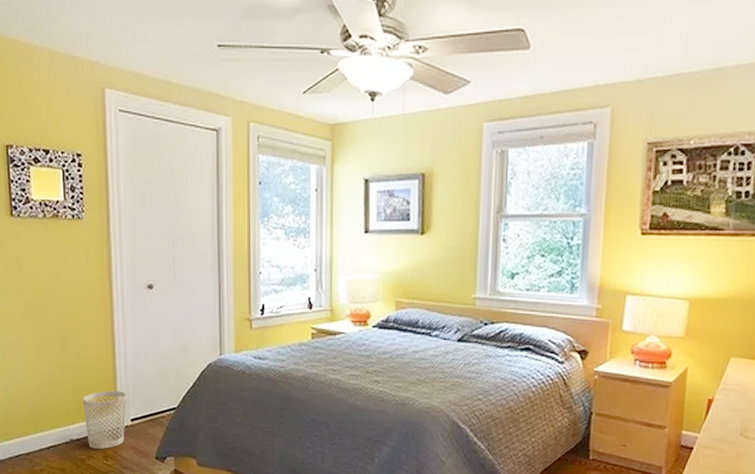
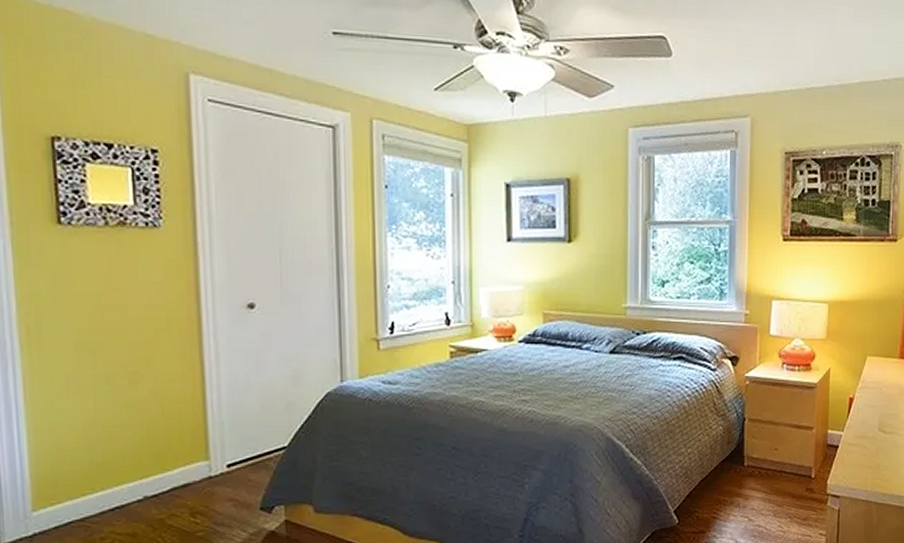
wastebasket: present [82,390,127,449] -> none [160,432,222,505]

